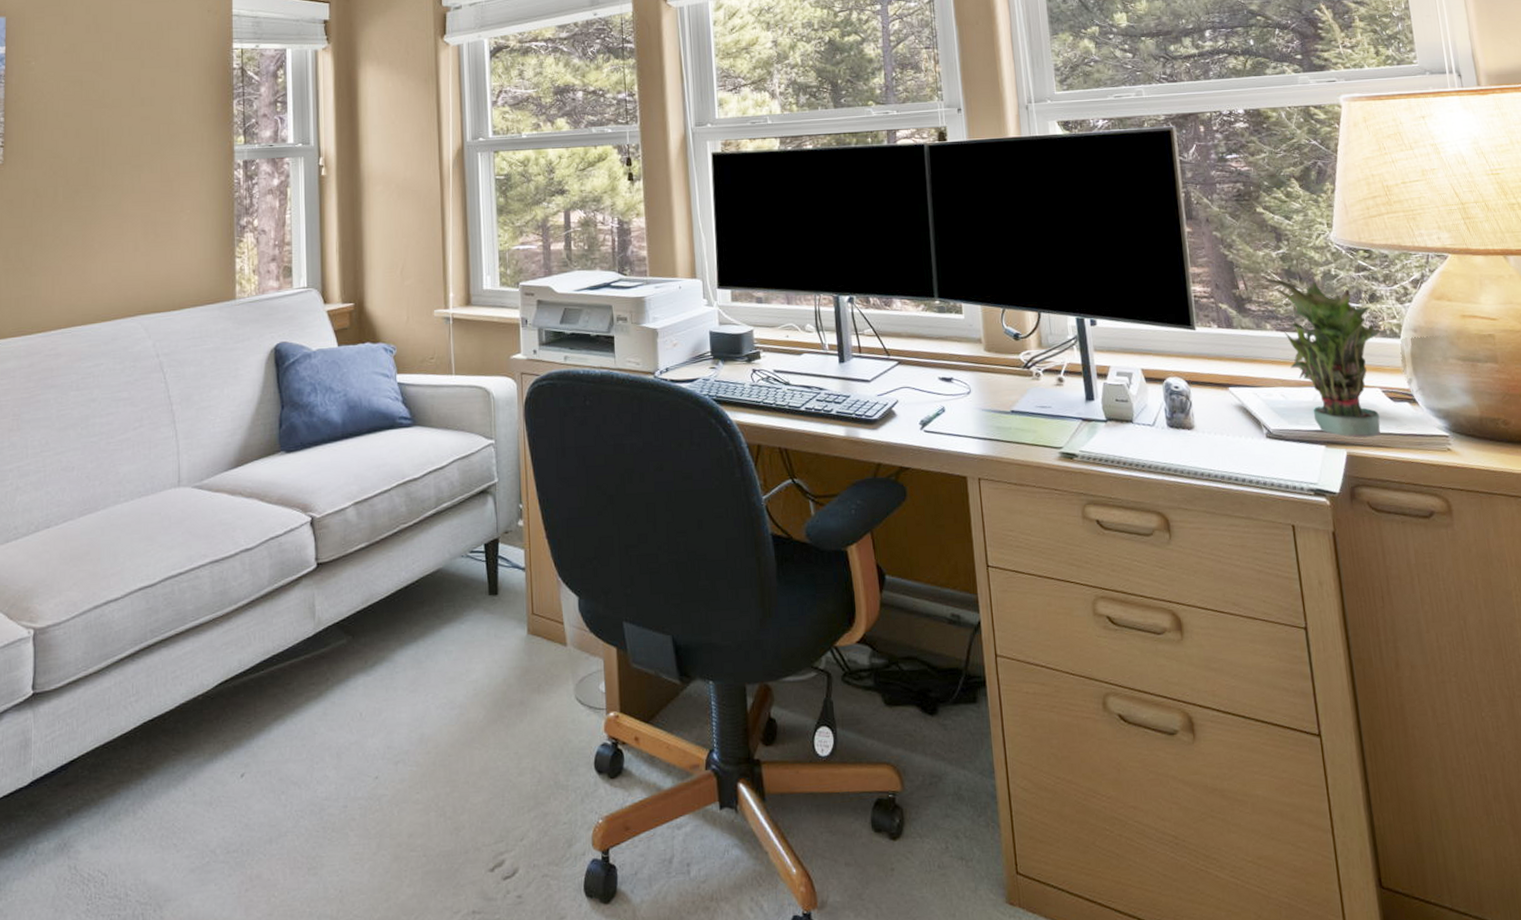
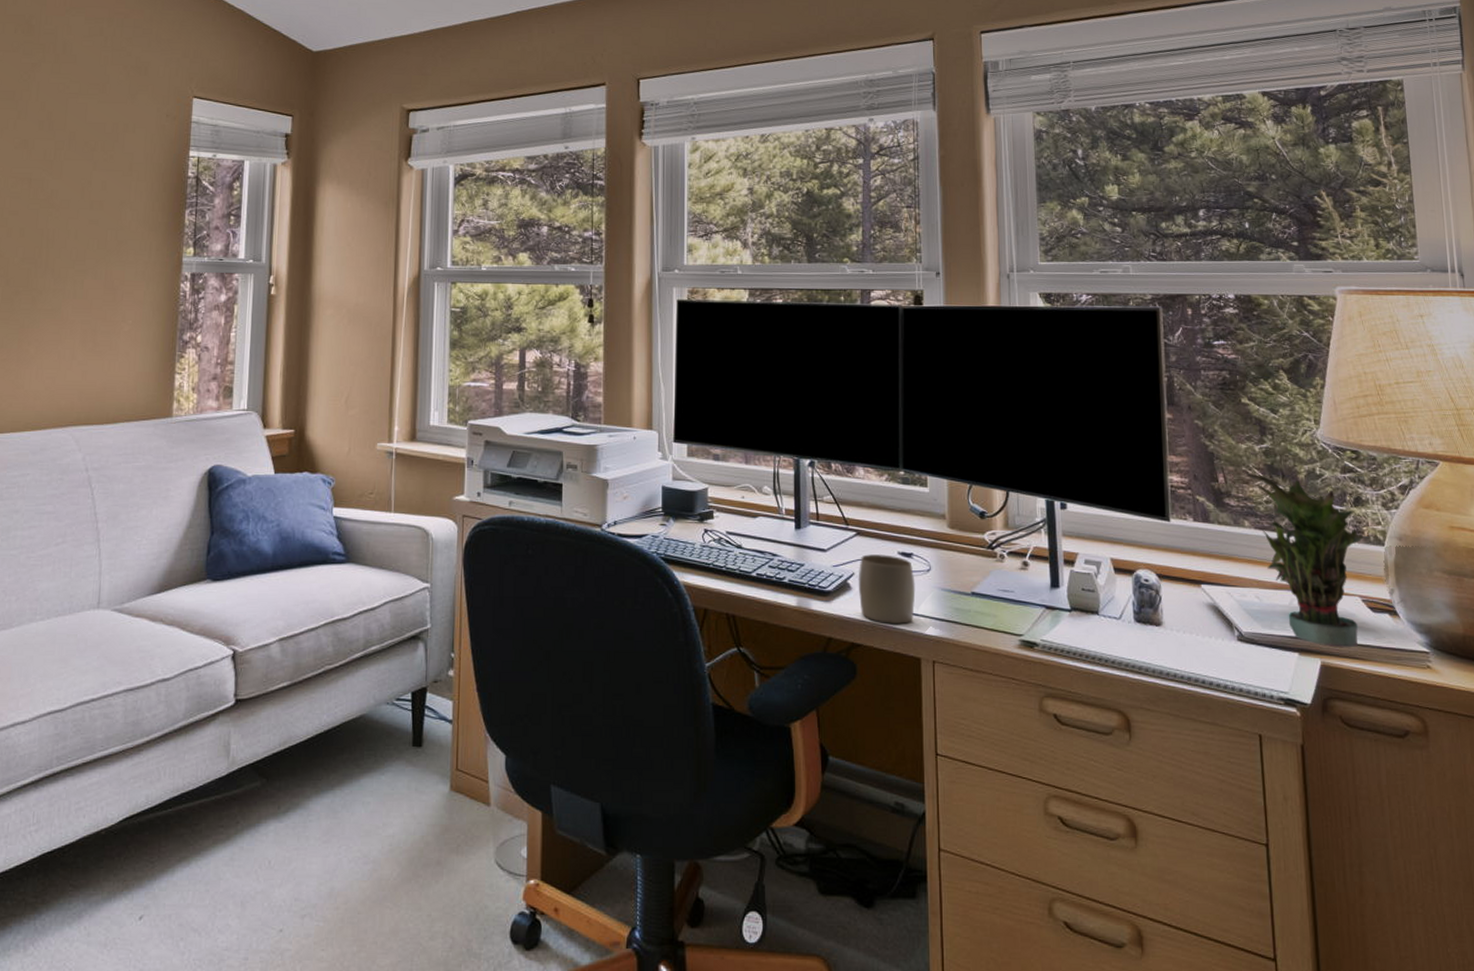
mug: none [902,381,958,447] -> present [858,554,916,625]

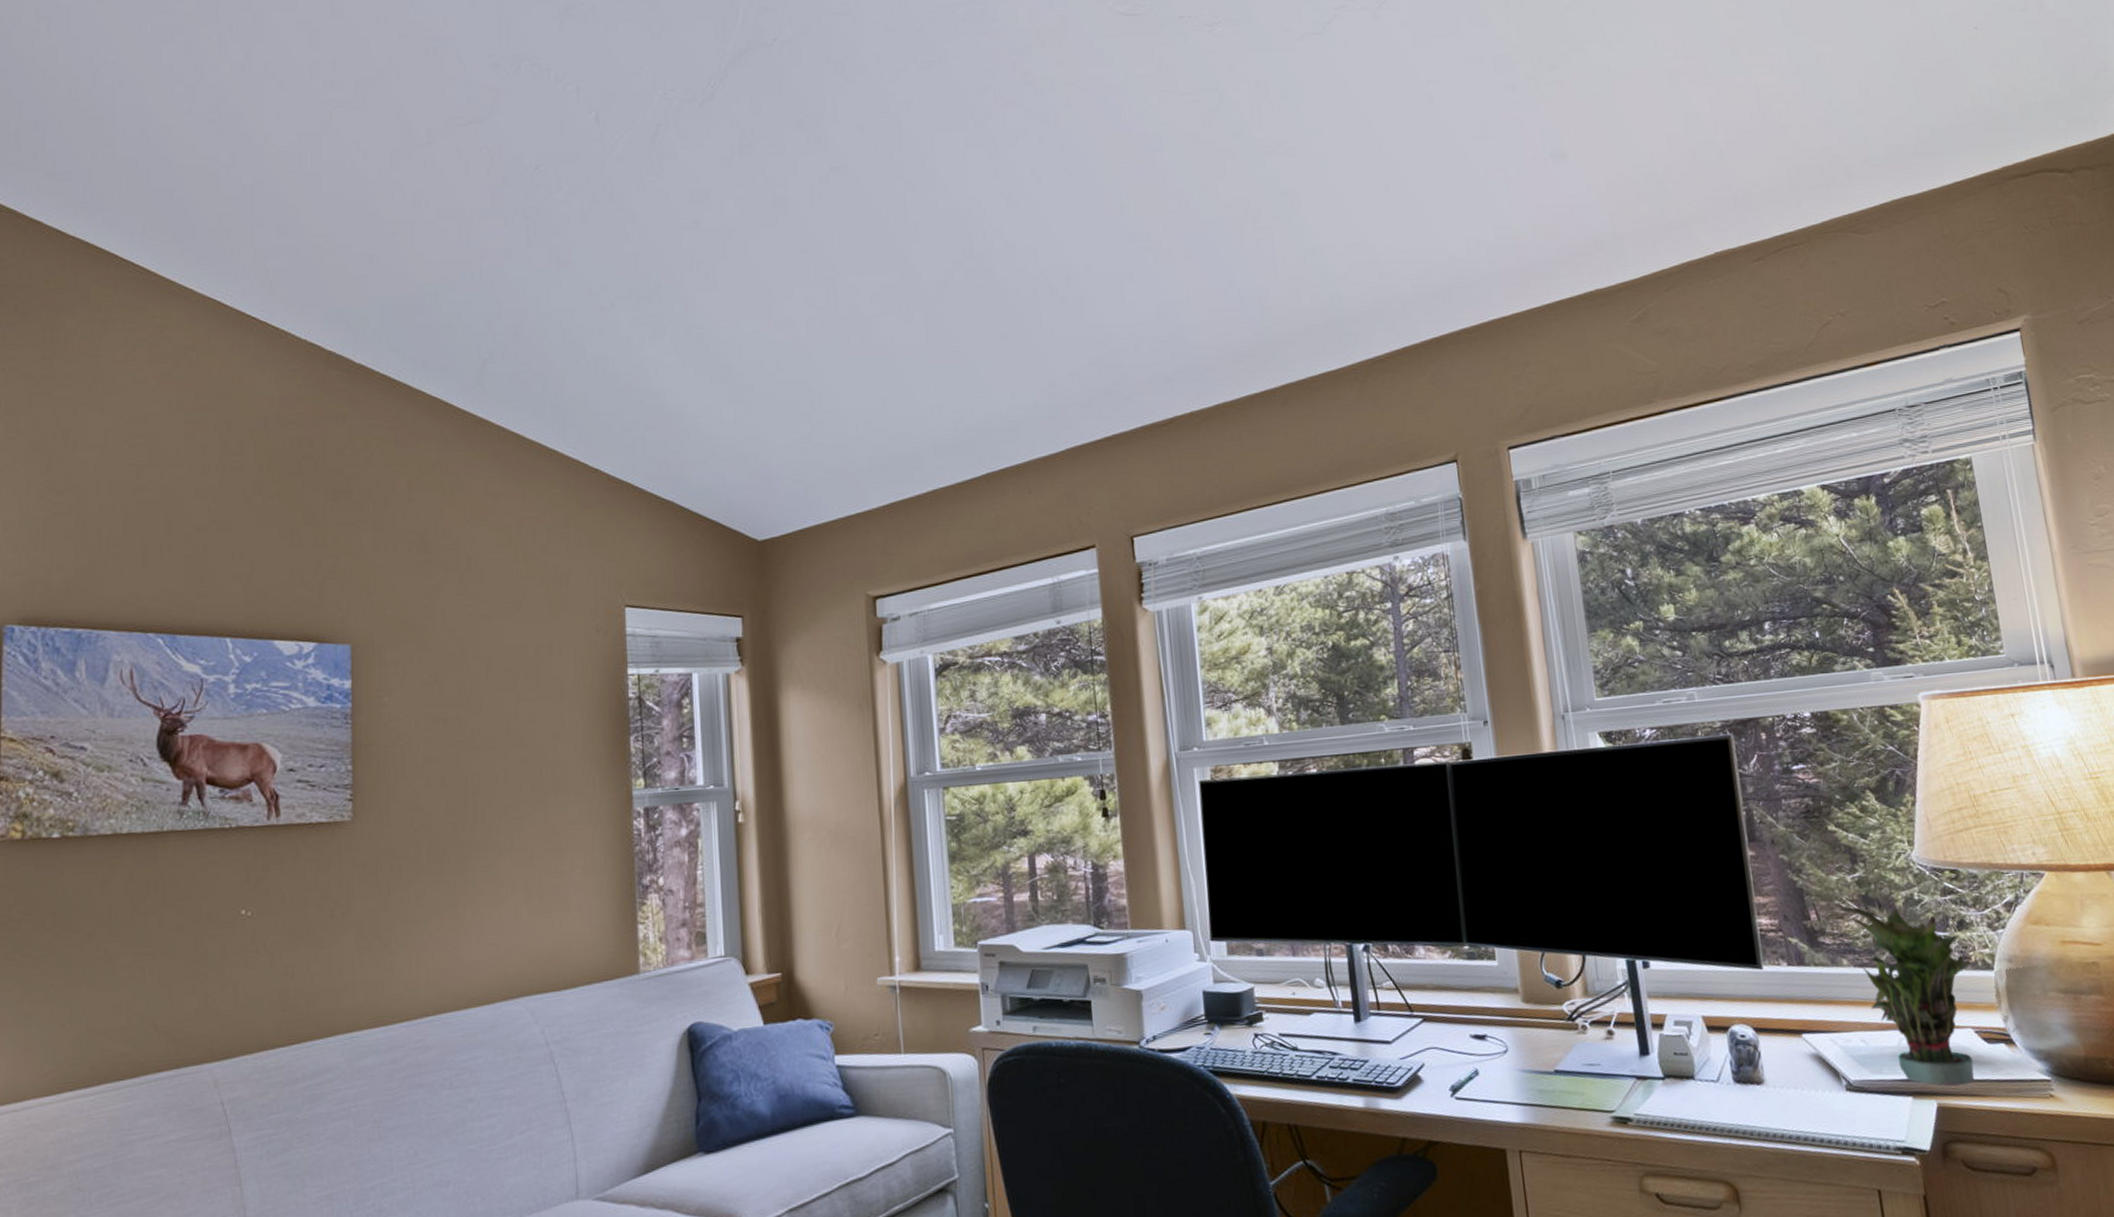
mug: present [858,554,916,625] -> none [1428,1039,1494,1116]

